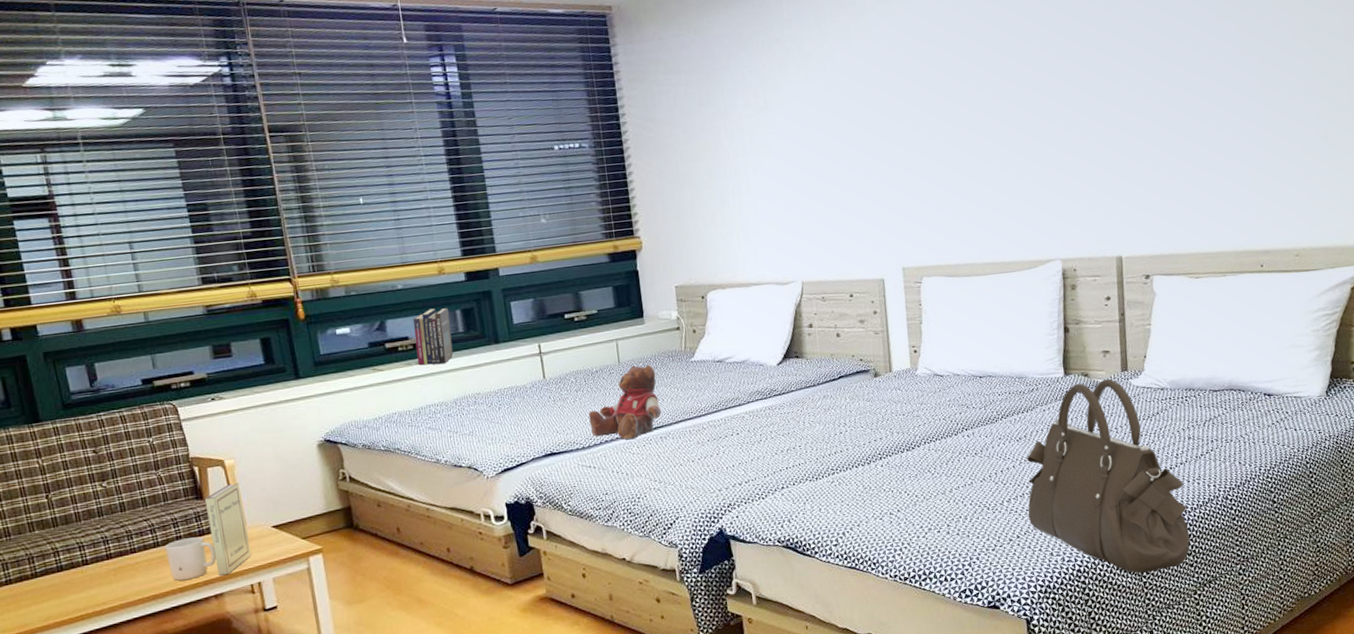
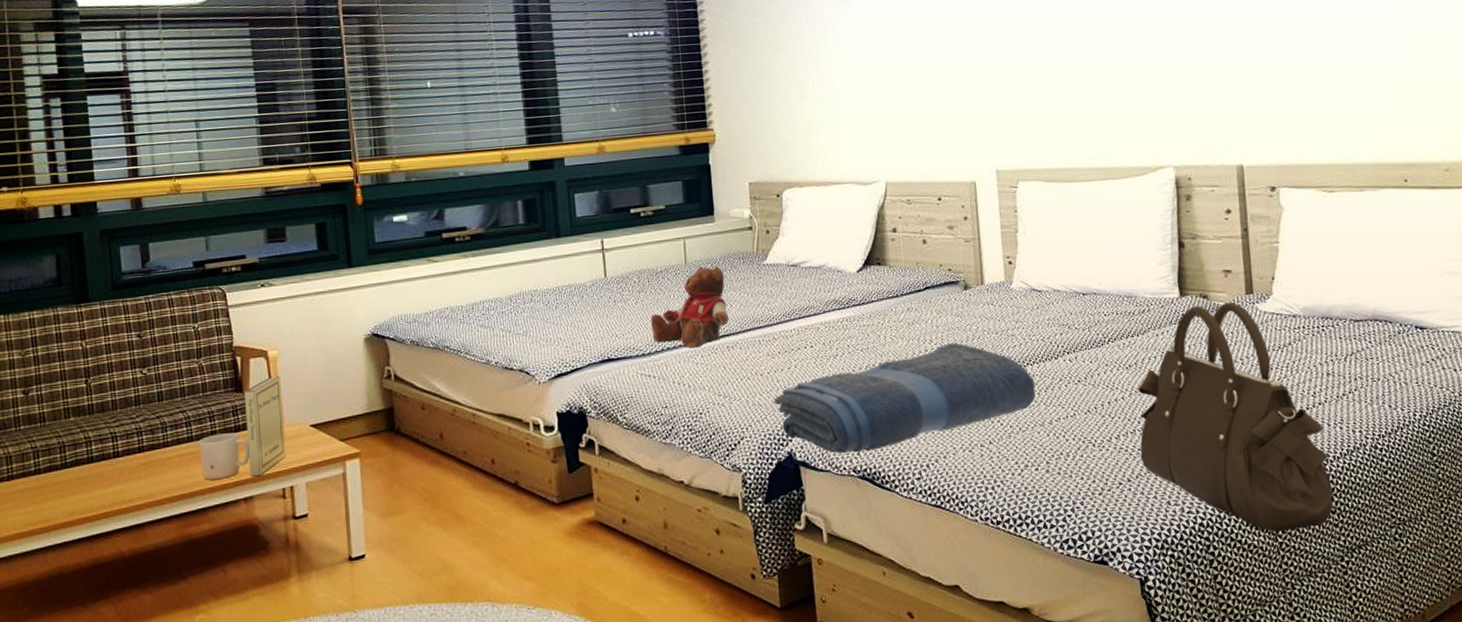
books: present [413,308,454,365] -> none [472,198,512,258]
towel: none [704,424,938,527] -> present [773,342,1036,454]

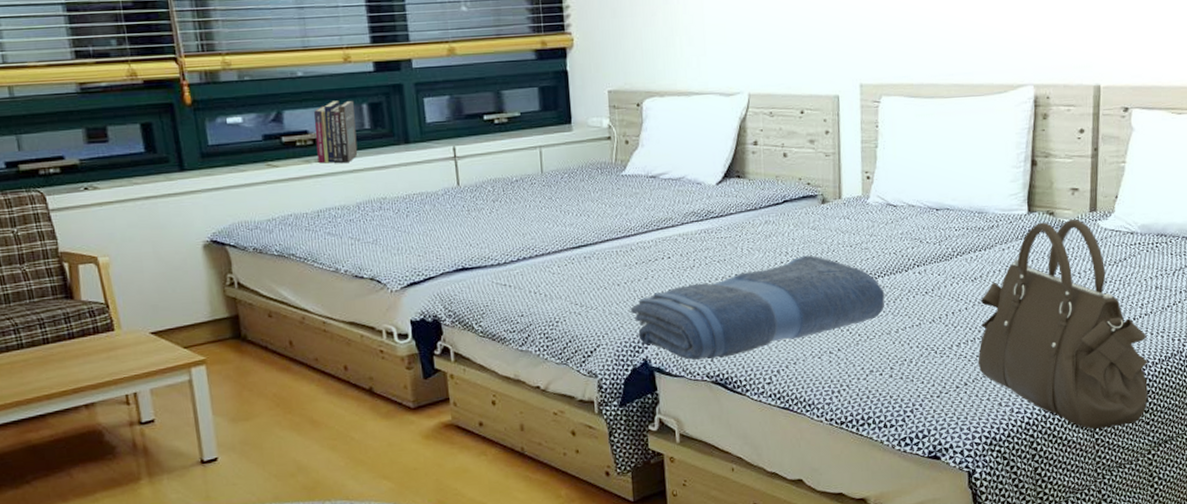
mug: present [198,433,250,480] -> none [29,340,88,387]
book: present [244,375,287,476] -> none [75,282,127,383]
books: none [472,198,512,258] -> present [314,100,358,164]
teddy bear: present [651,266,729,347] -> none [506,176,587,257]

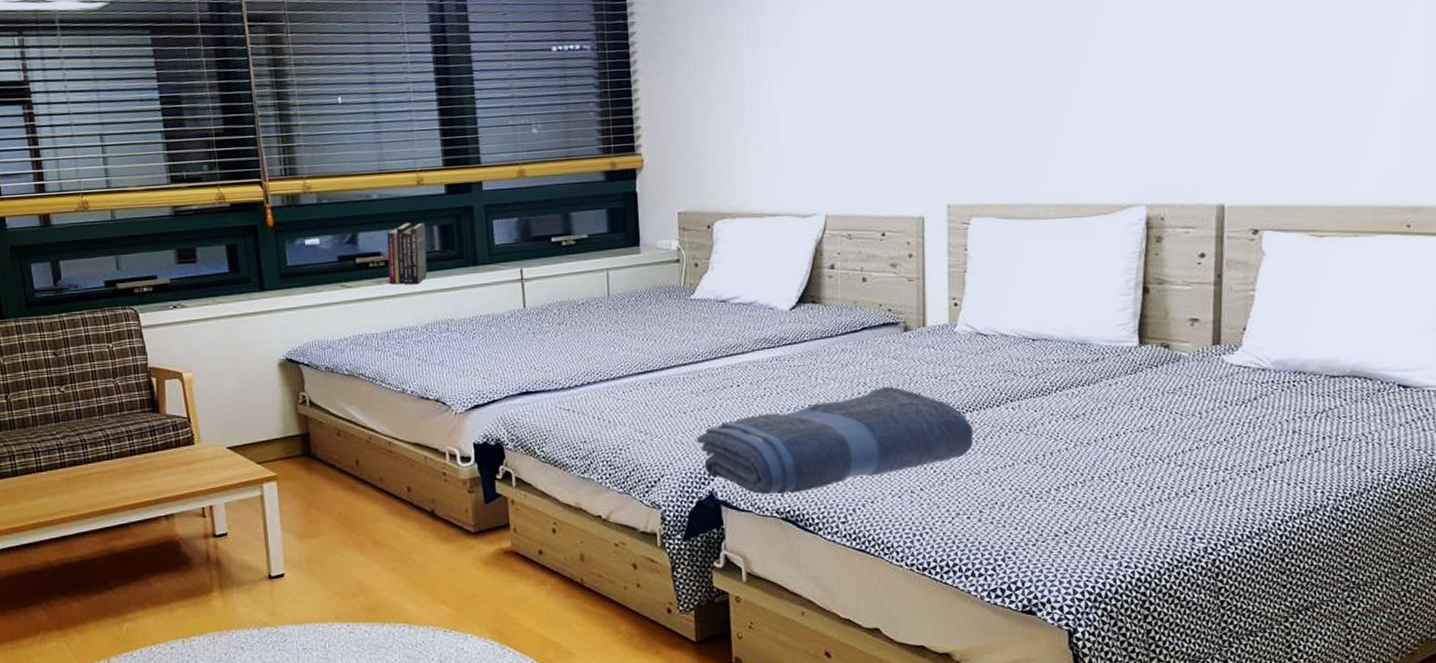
shoulder bag: present [978,218,1148,430] -> none [1080,352,1285,591]

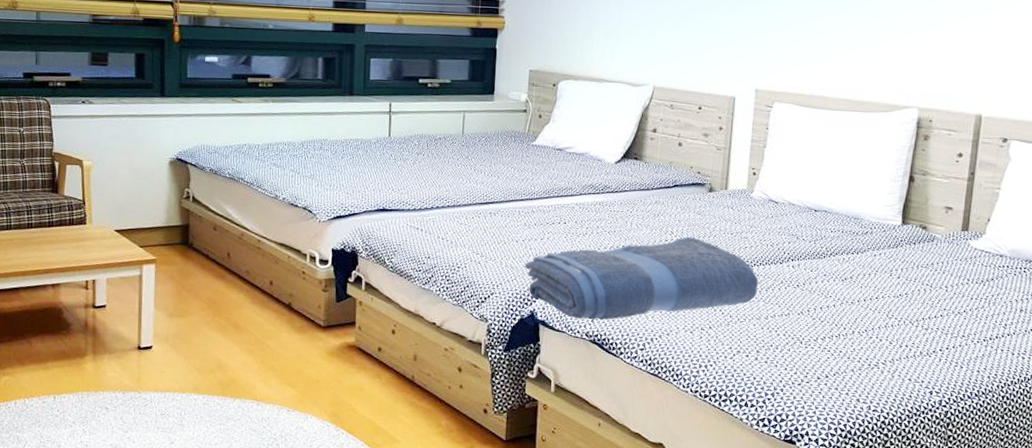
books: present [386,223,428,285] -> none [275,52,312,107]

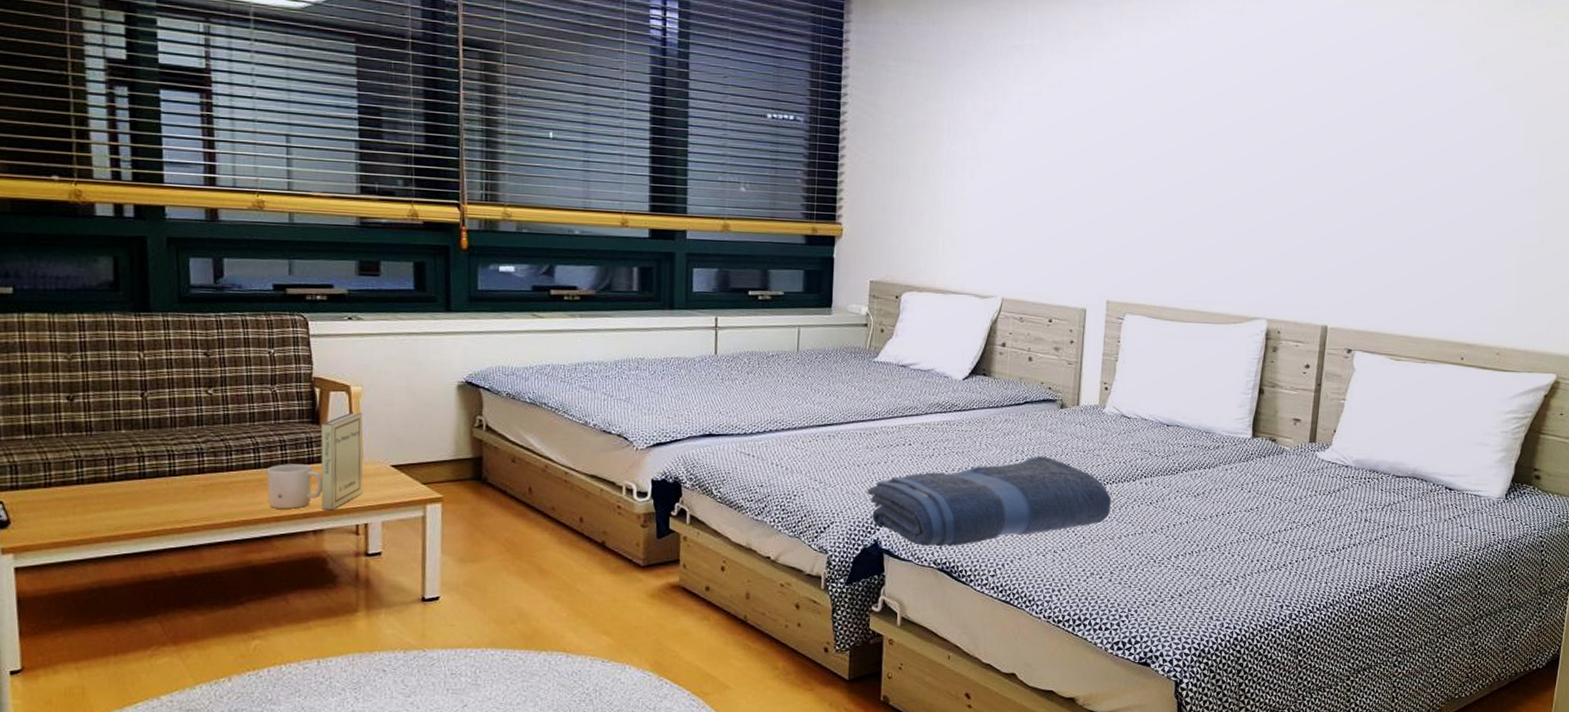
mug: none [15,226,60,265] -> present [266,464,323,509]
book: none [58,183,93,267] -> present [320,412,363,510]

